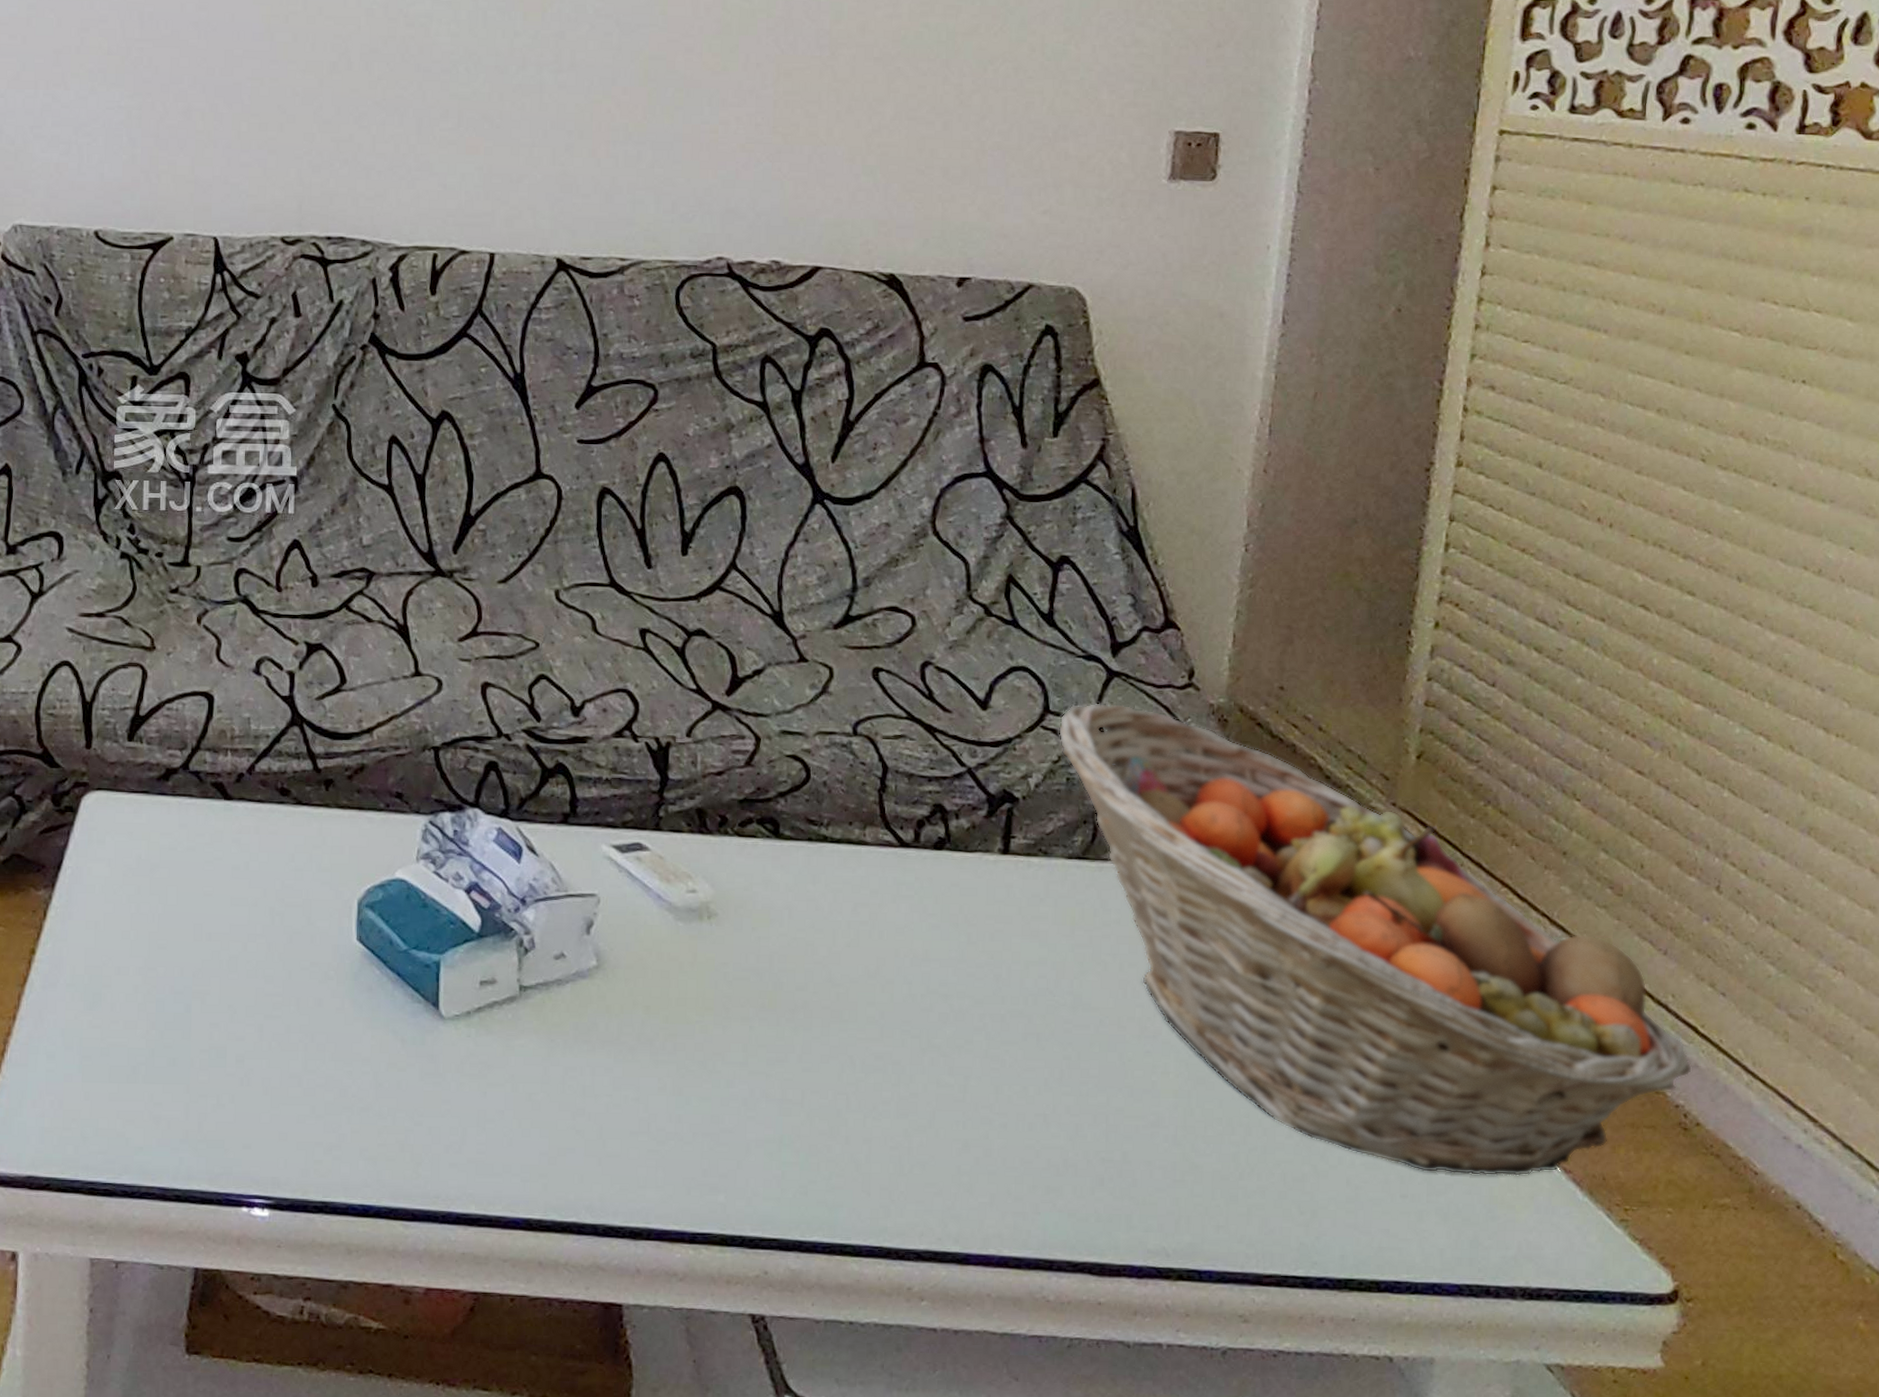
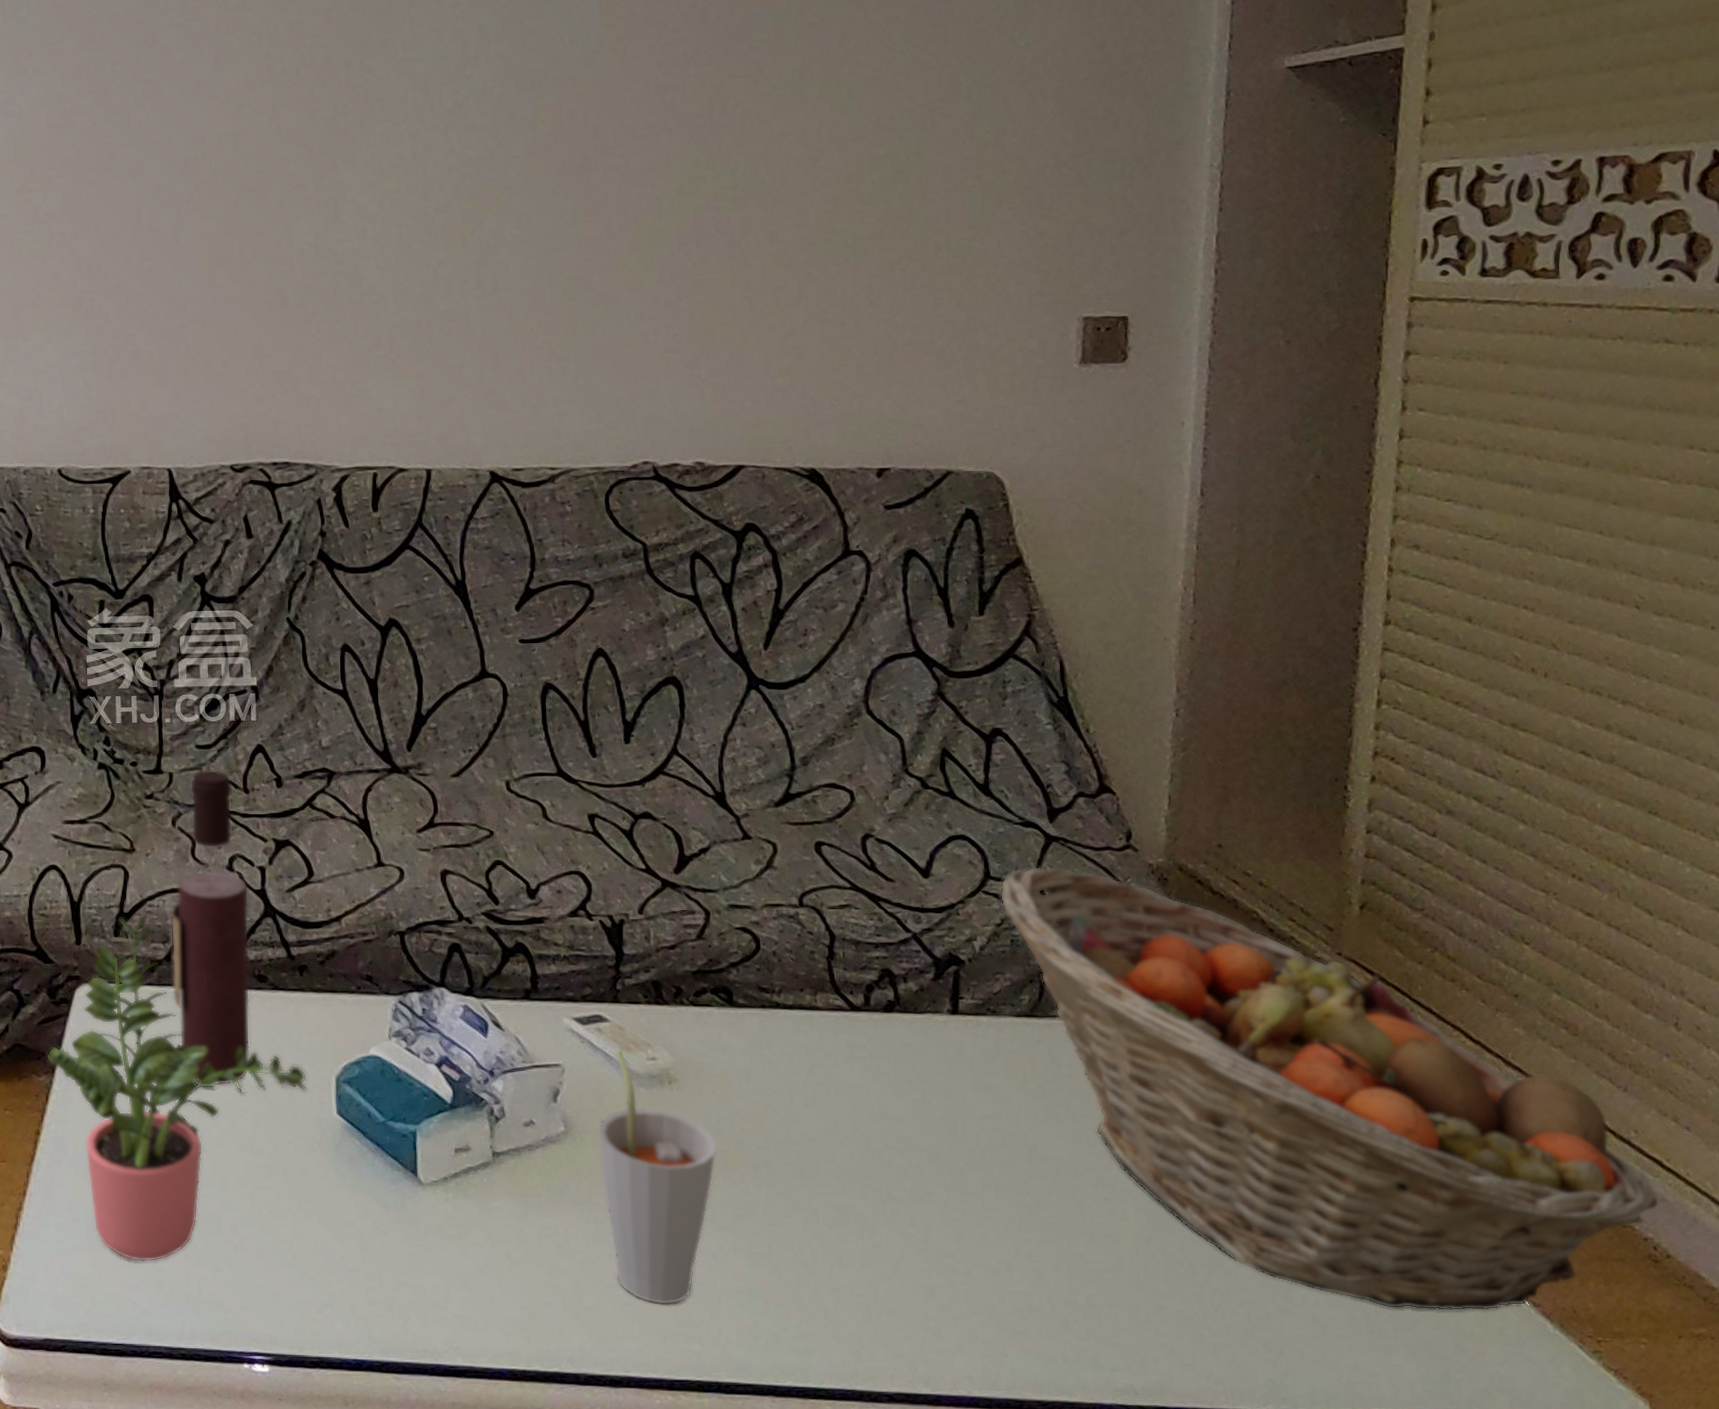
potted plant: none [47,716,327,1095] -> present [47,913,308,1262]
wine bottle: none [187,564,276,906] -> present [170,769,252,1086]
cup: none [630,880,755,1154] -> present [597,1049,717,1306]

